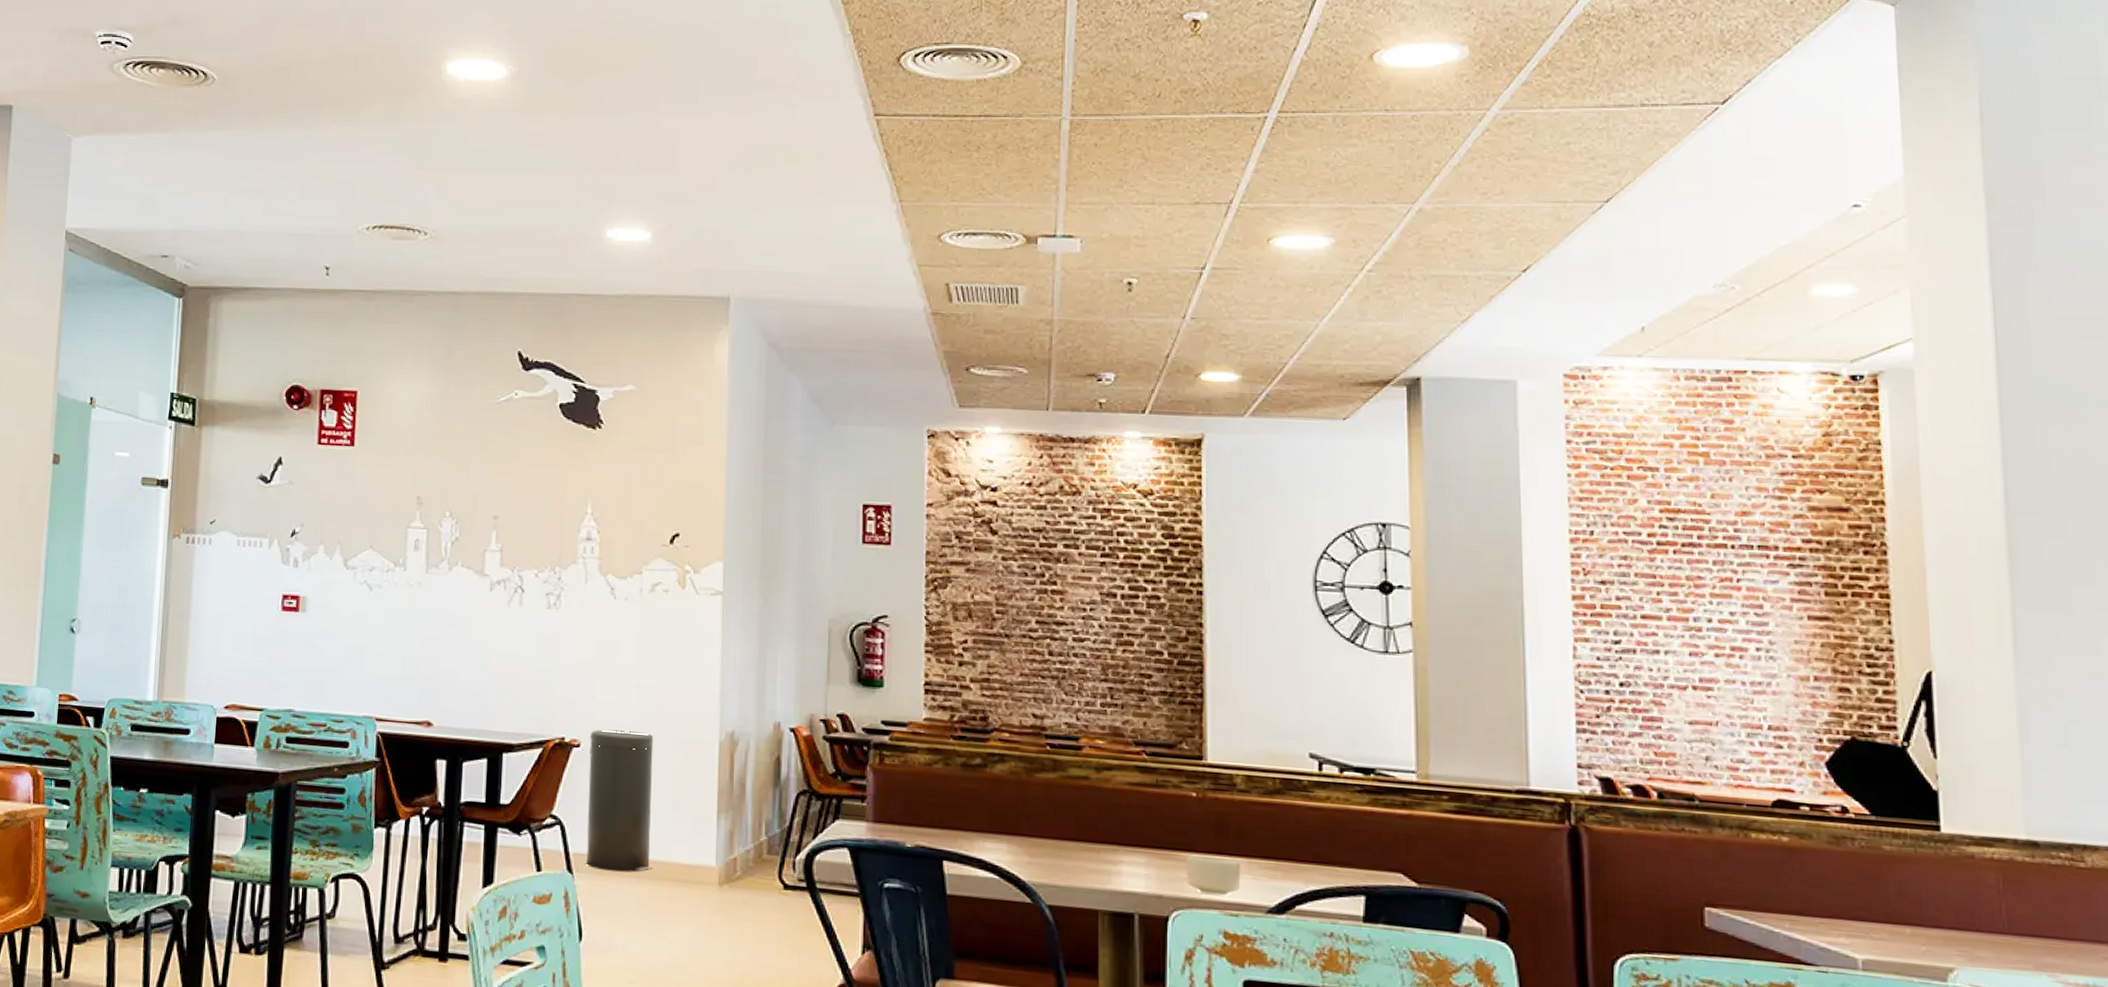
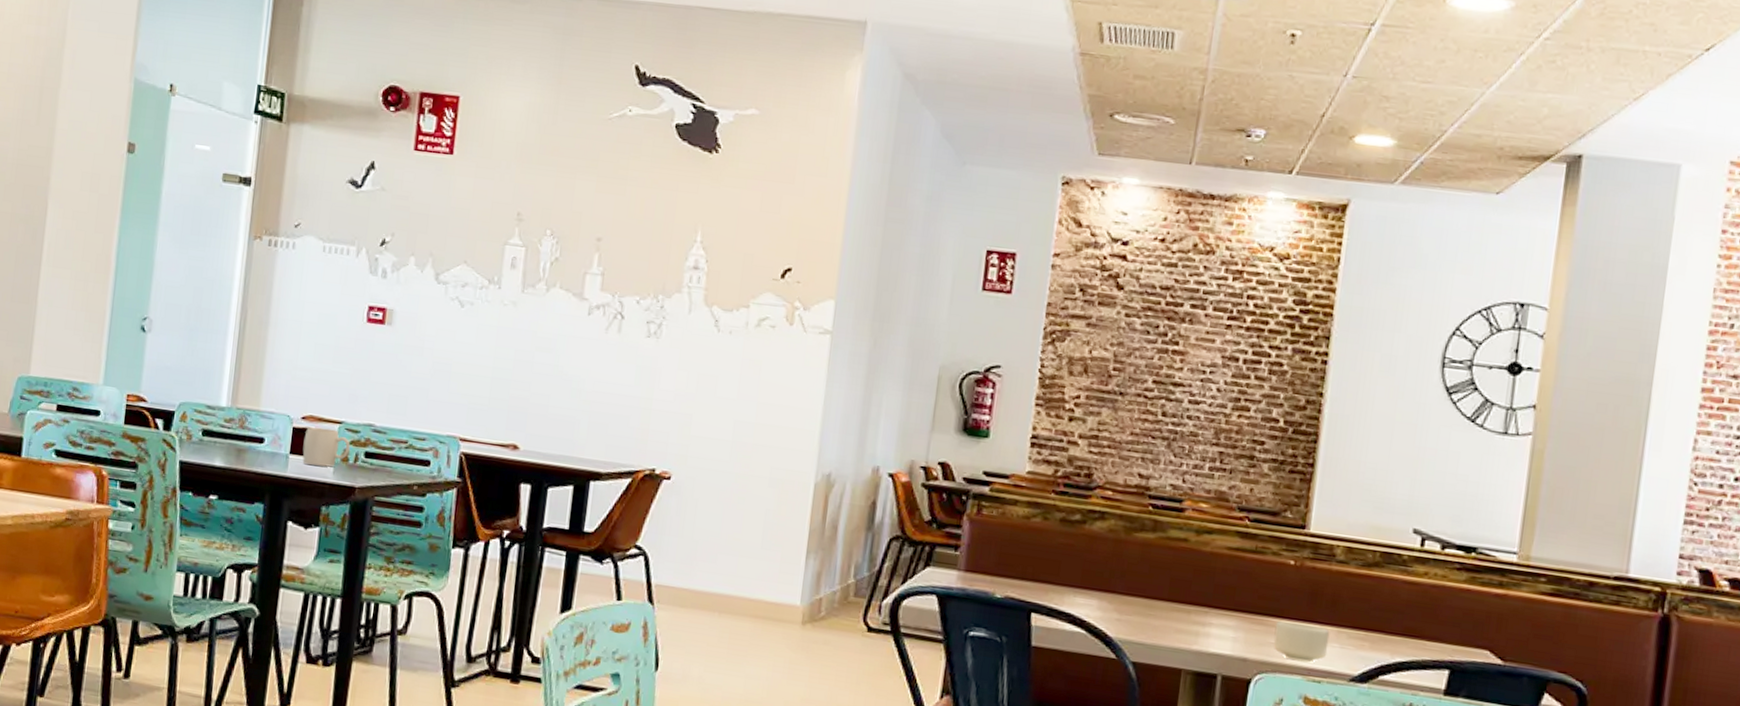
mug: none [227,716,272,754] -> present [302,427,350,467]
pedal bin: present [586,730,653,873] -> none [668,463,747,608]

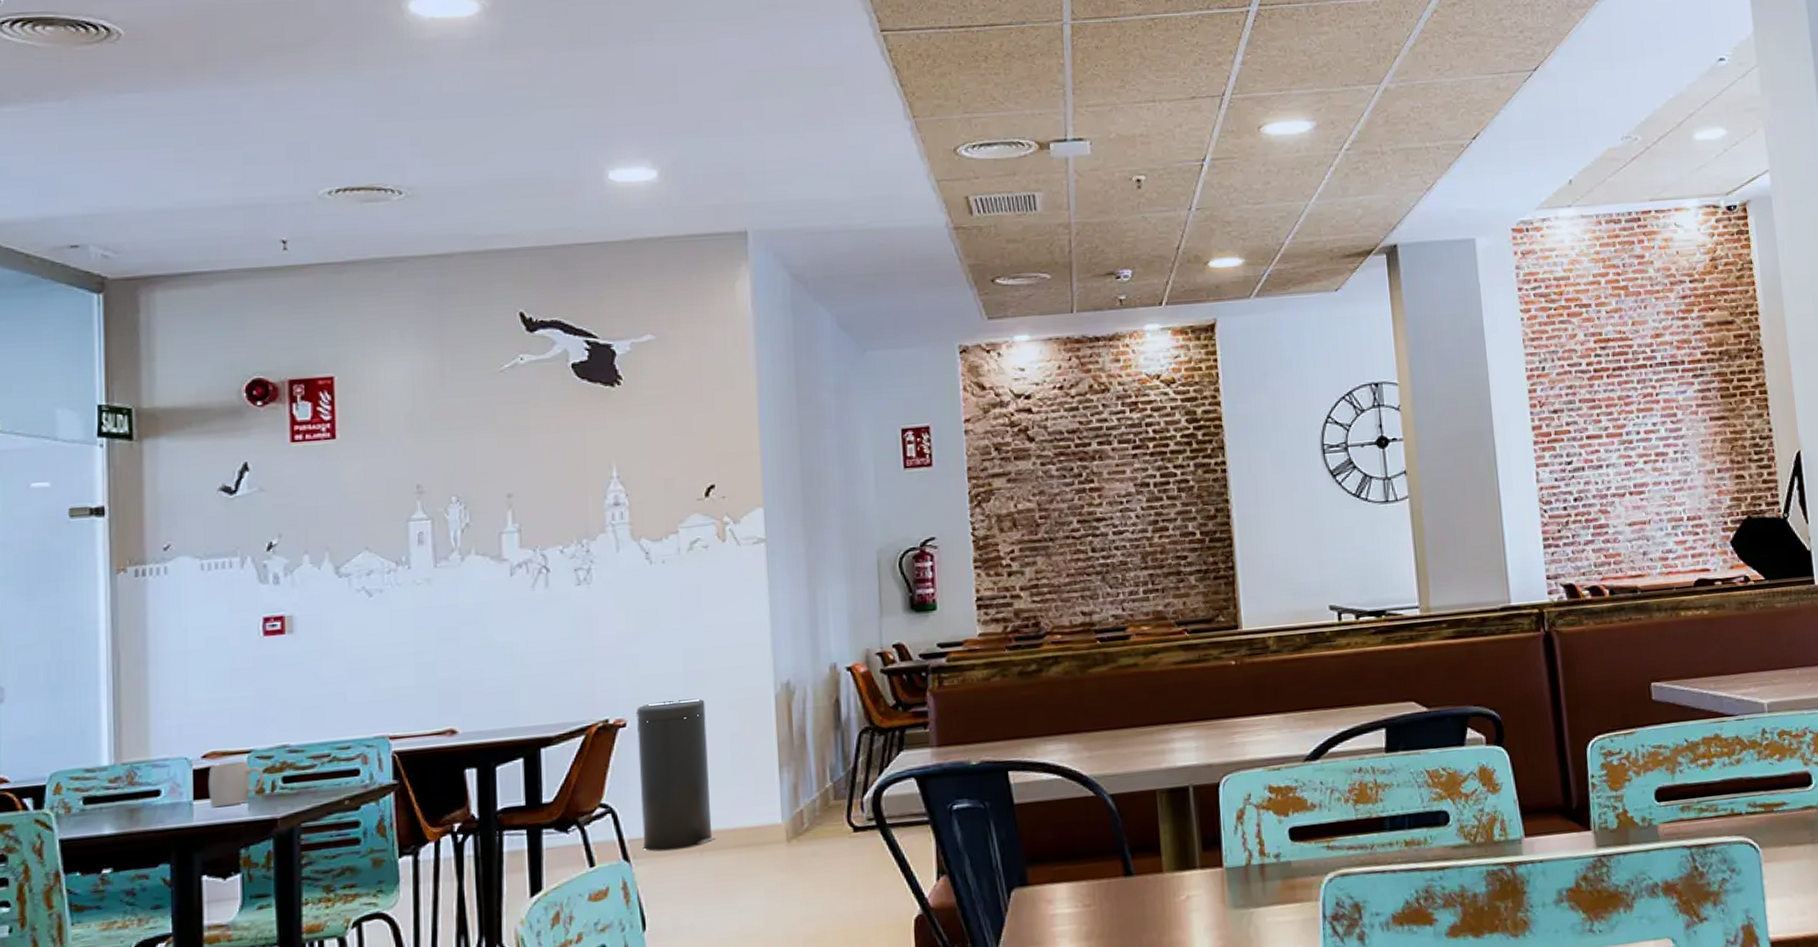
pedal bin: none [668,463,747,608] -> present [636,699,715,852]
mug: present [1273,620,1330,663] -> none [1230,717,1280,755]

